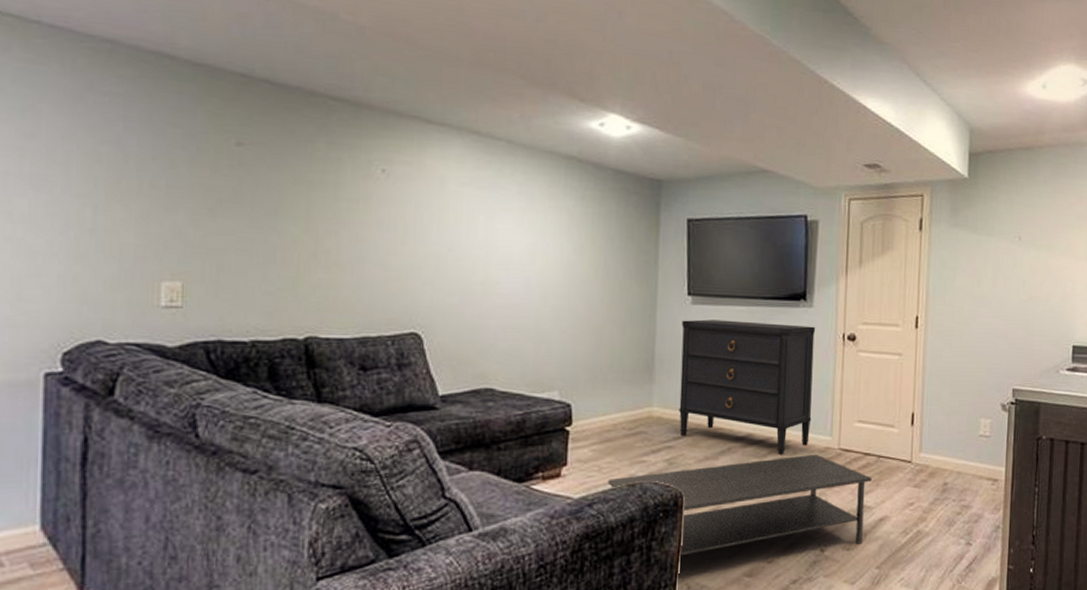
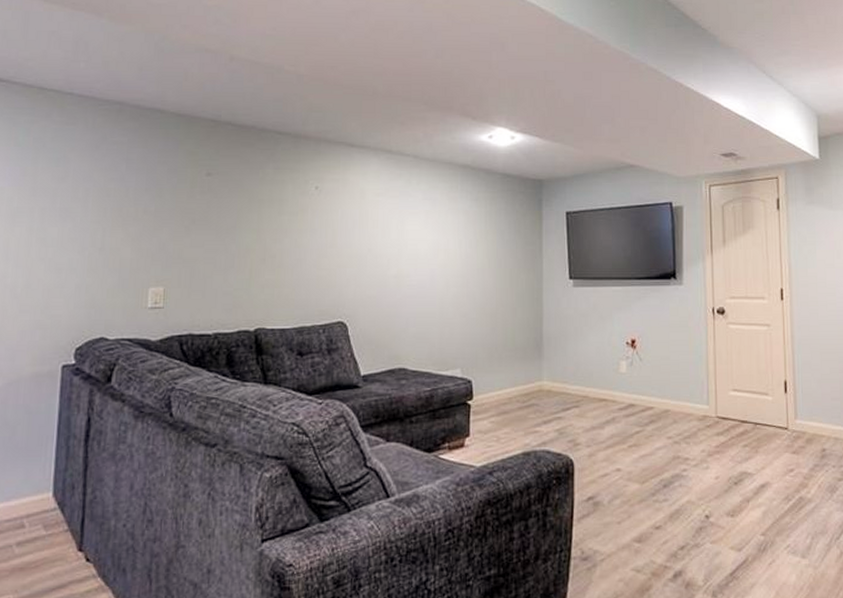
coffee table: present [607,454,872,556] -> none [505,422,750,522]
dresser: present [679,319,815,455] -> none [565,300,688,424]

